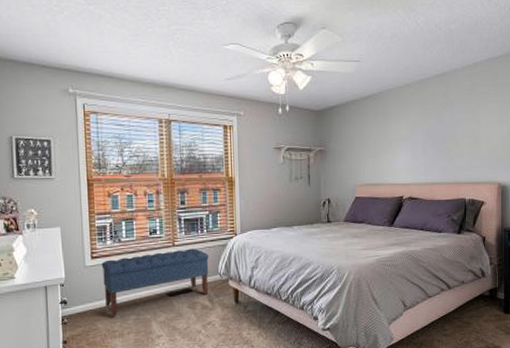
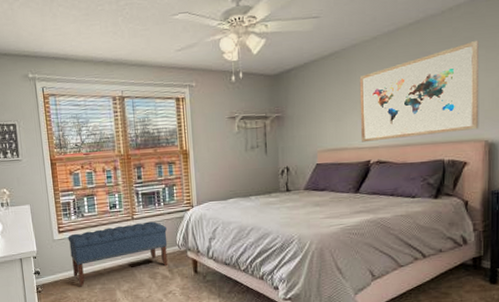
wall art: none [394,95,493,179] -> present [359,40,480,142]

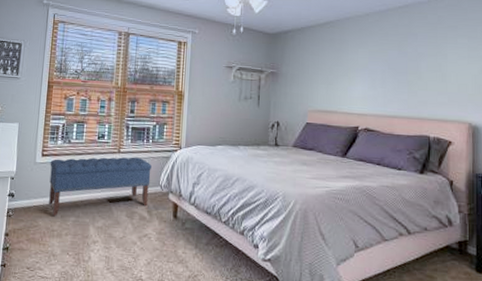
wall art: present [359,40,480,142] -> none [350,29,463,111]

